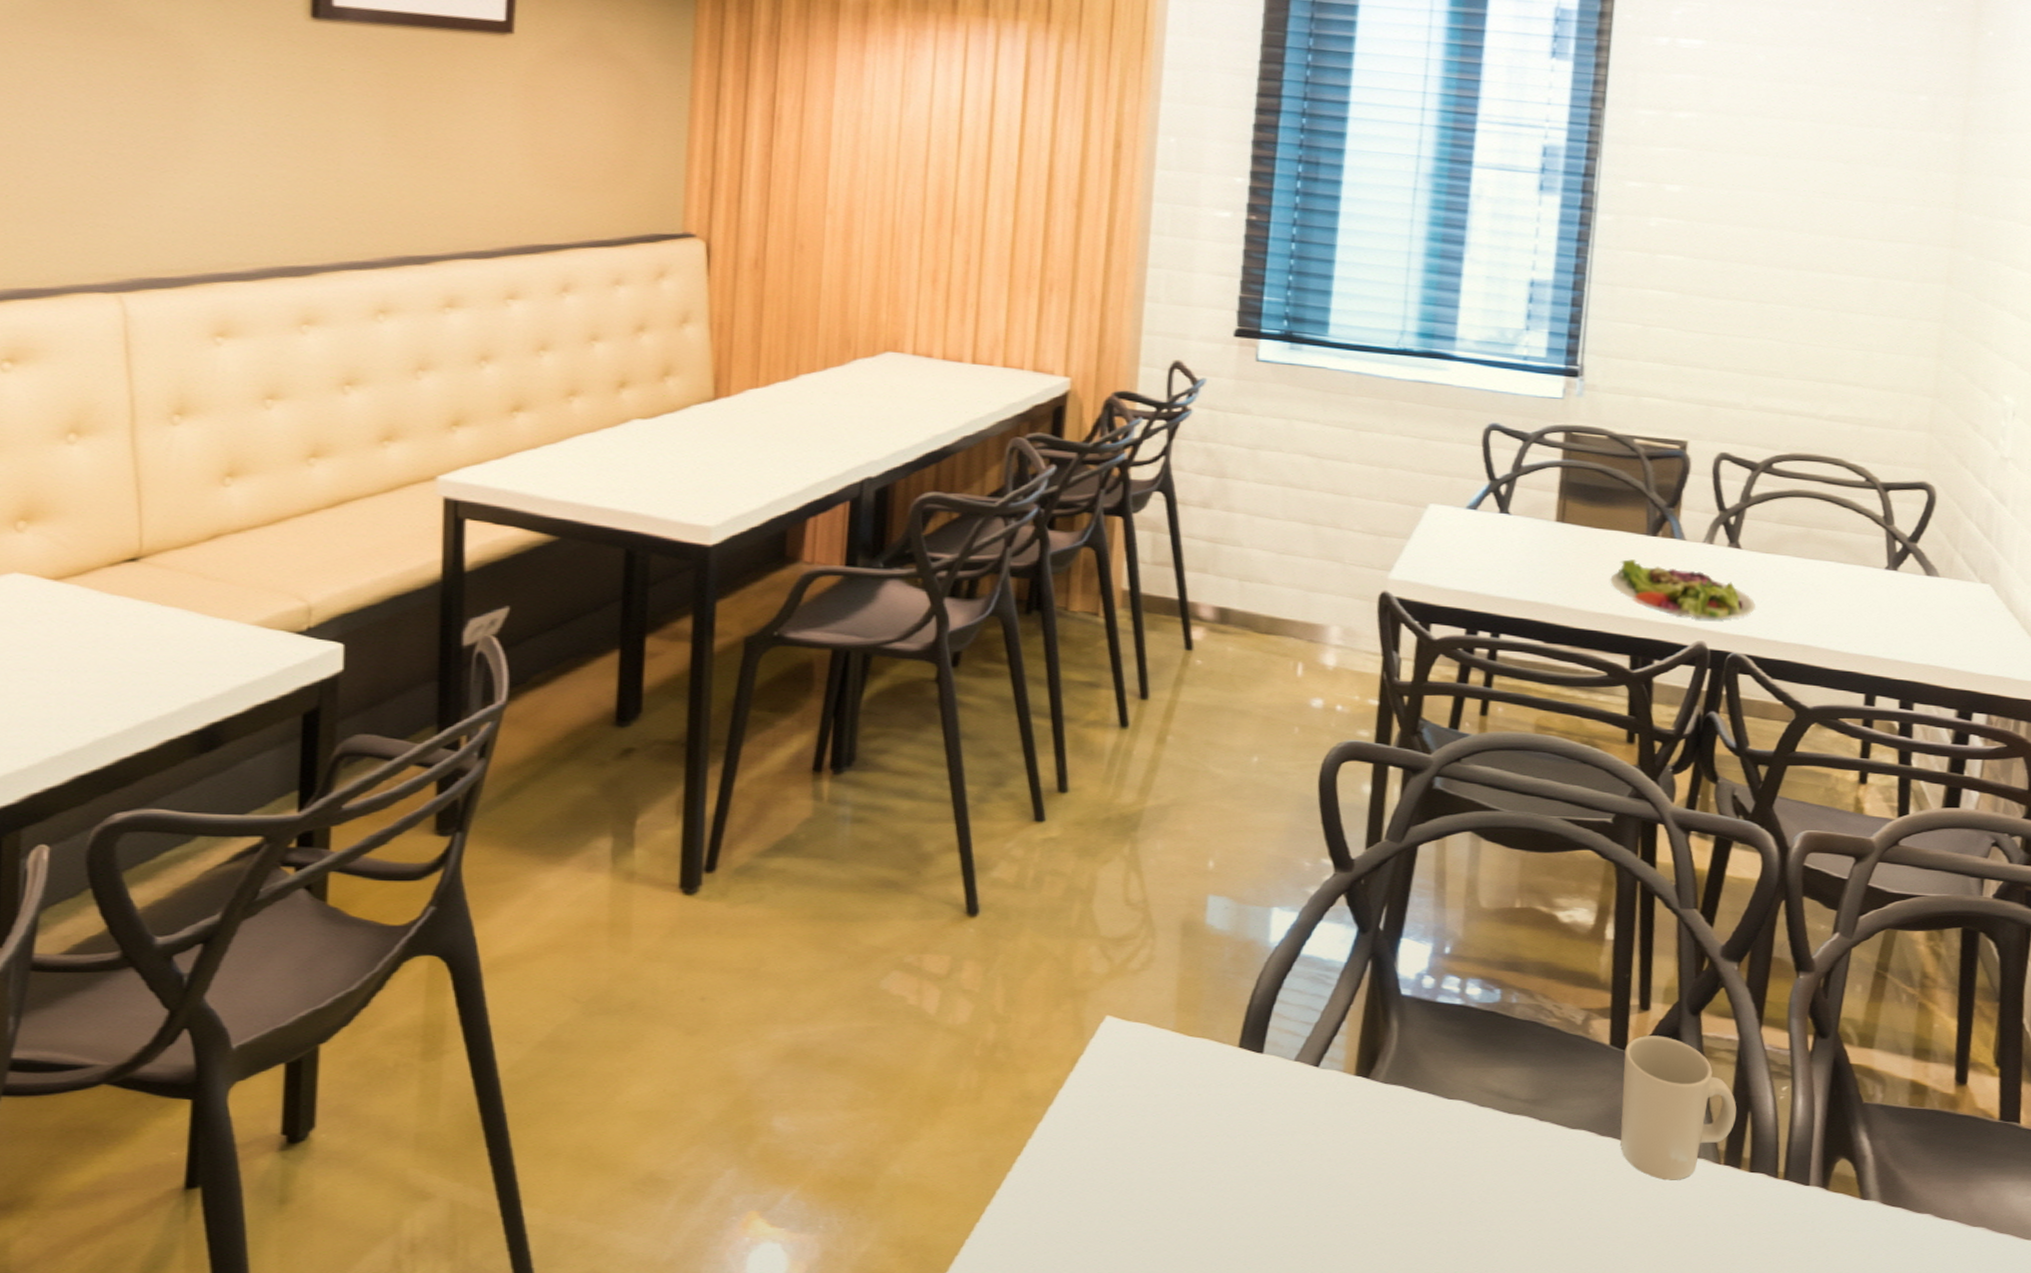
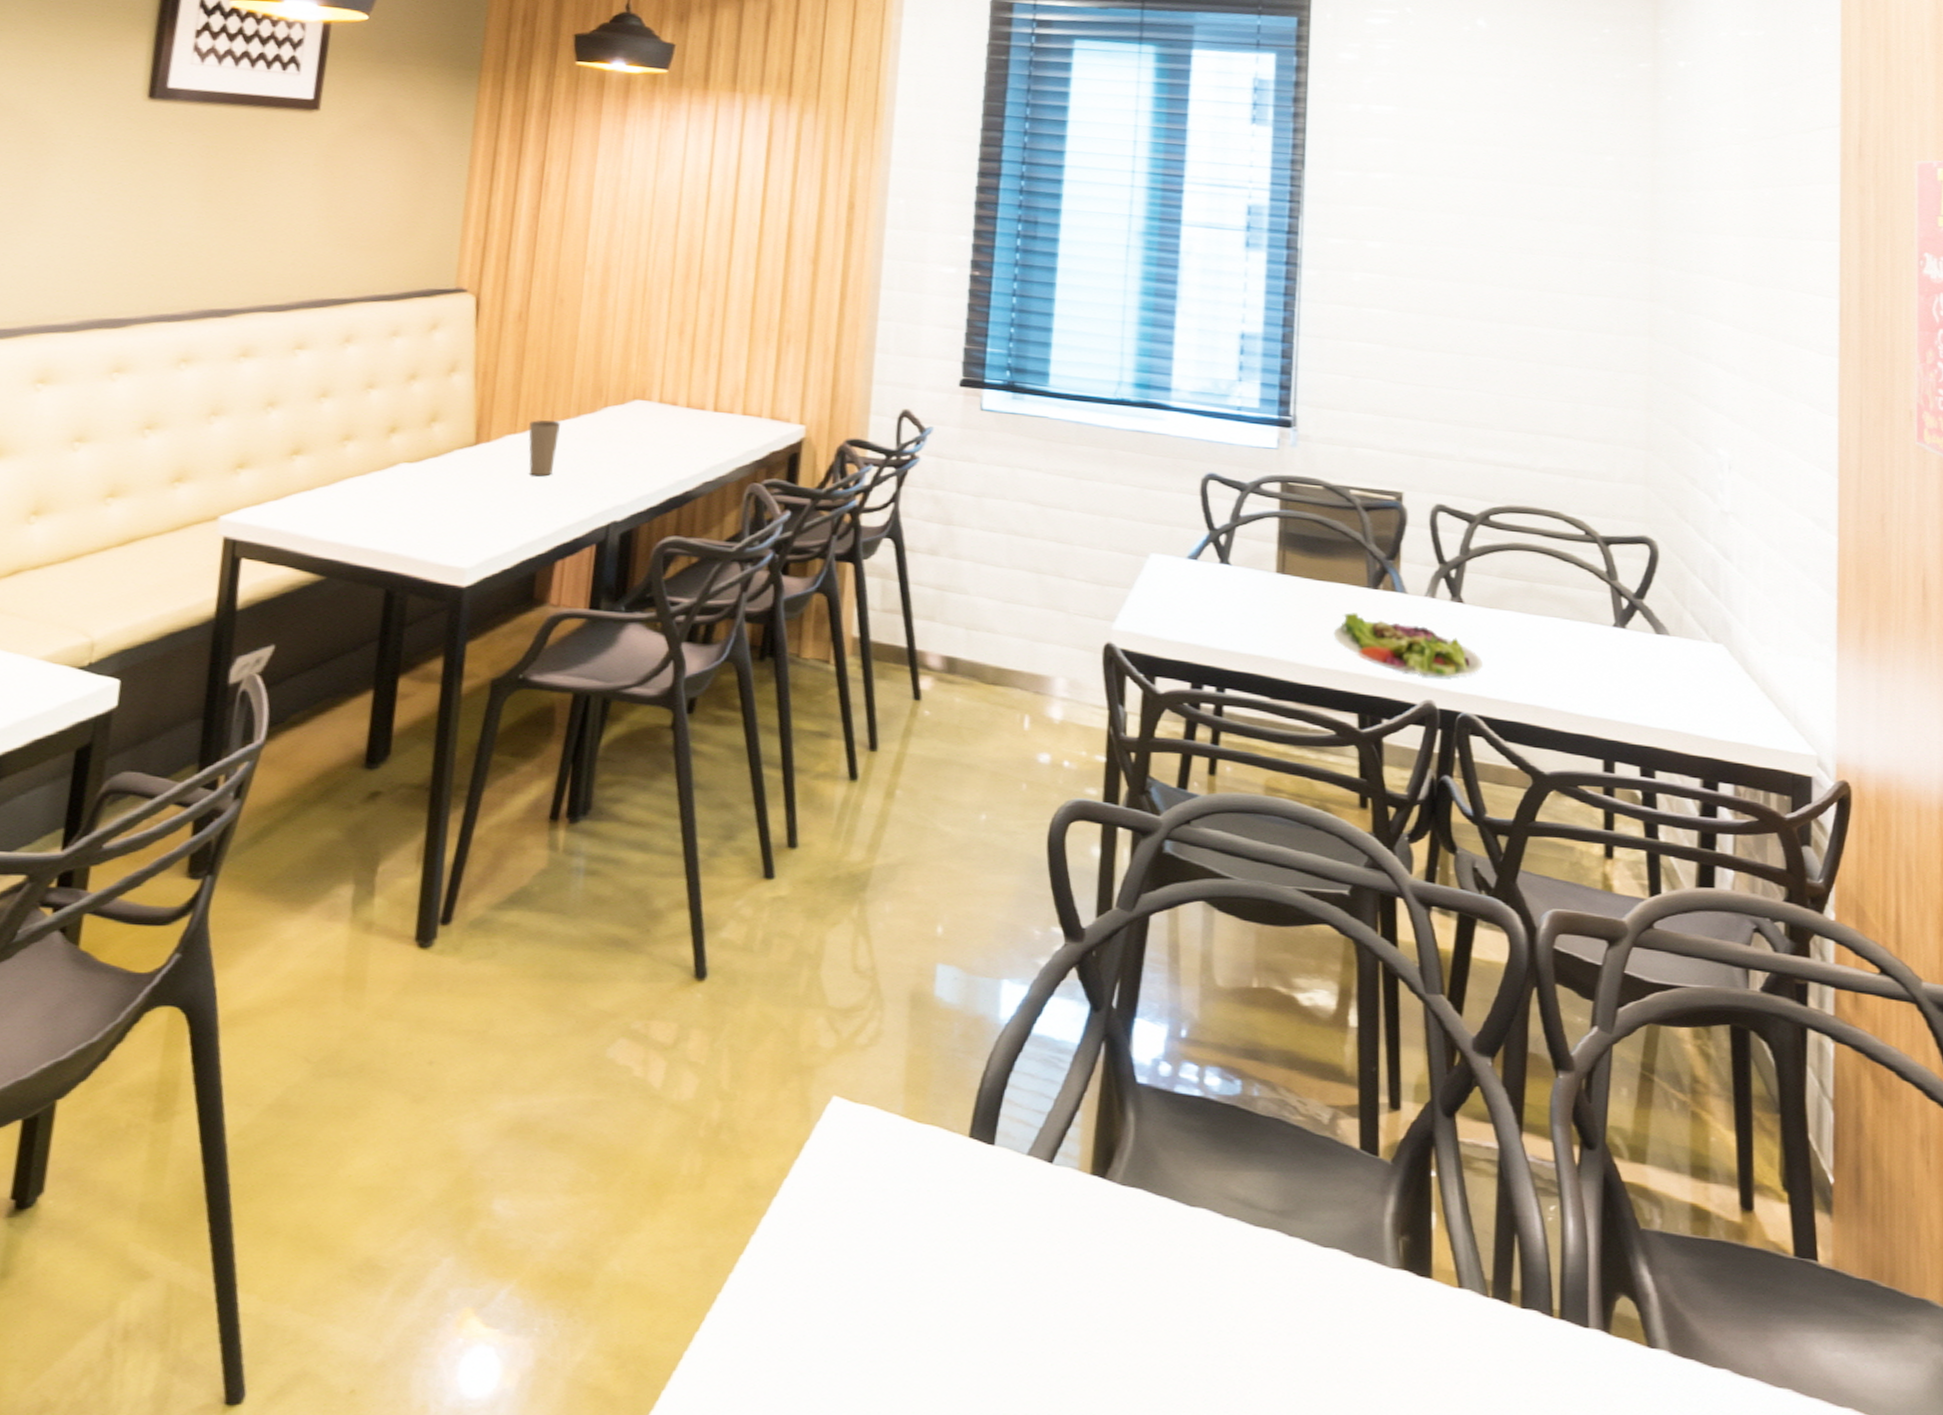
cup: none [772,373,806,432] -> present [528,420,560,476]
mug: present [1620,1036,1737,1181] -> none [1376,1139,1503,1315]

